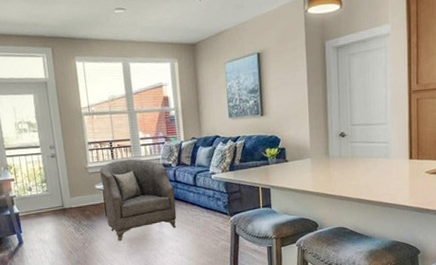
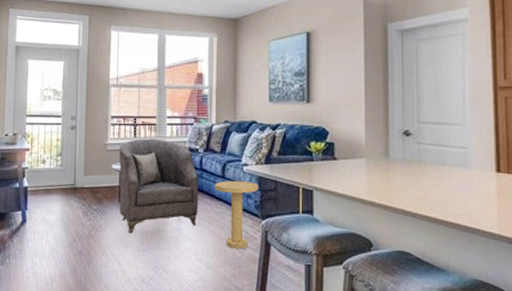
side table: none [188,186,226,242] -> present [214,180,258,249]

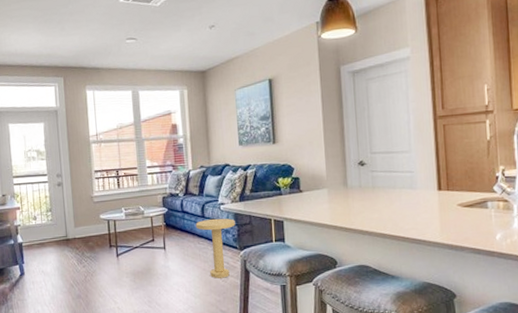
armchair: present [119,138,198,234] -> none [105,187,183,275]

